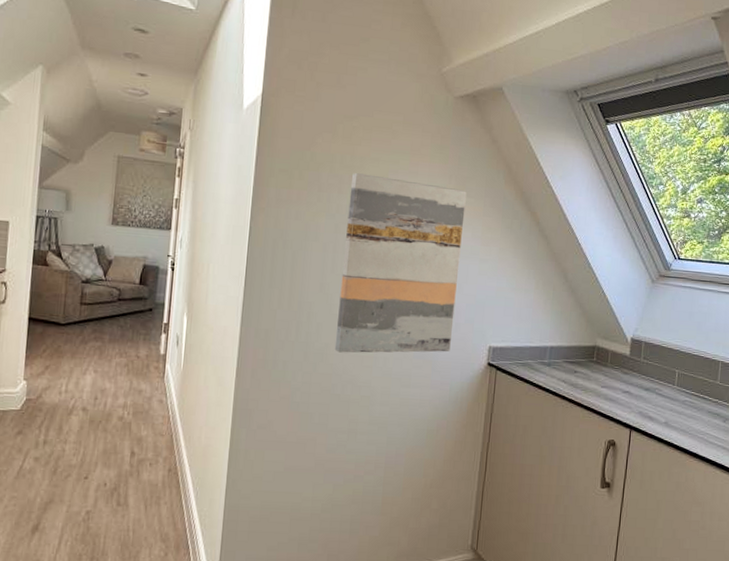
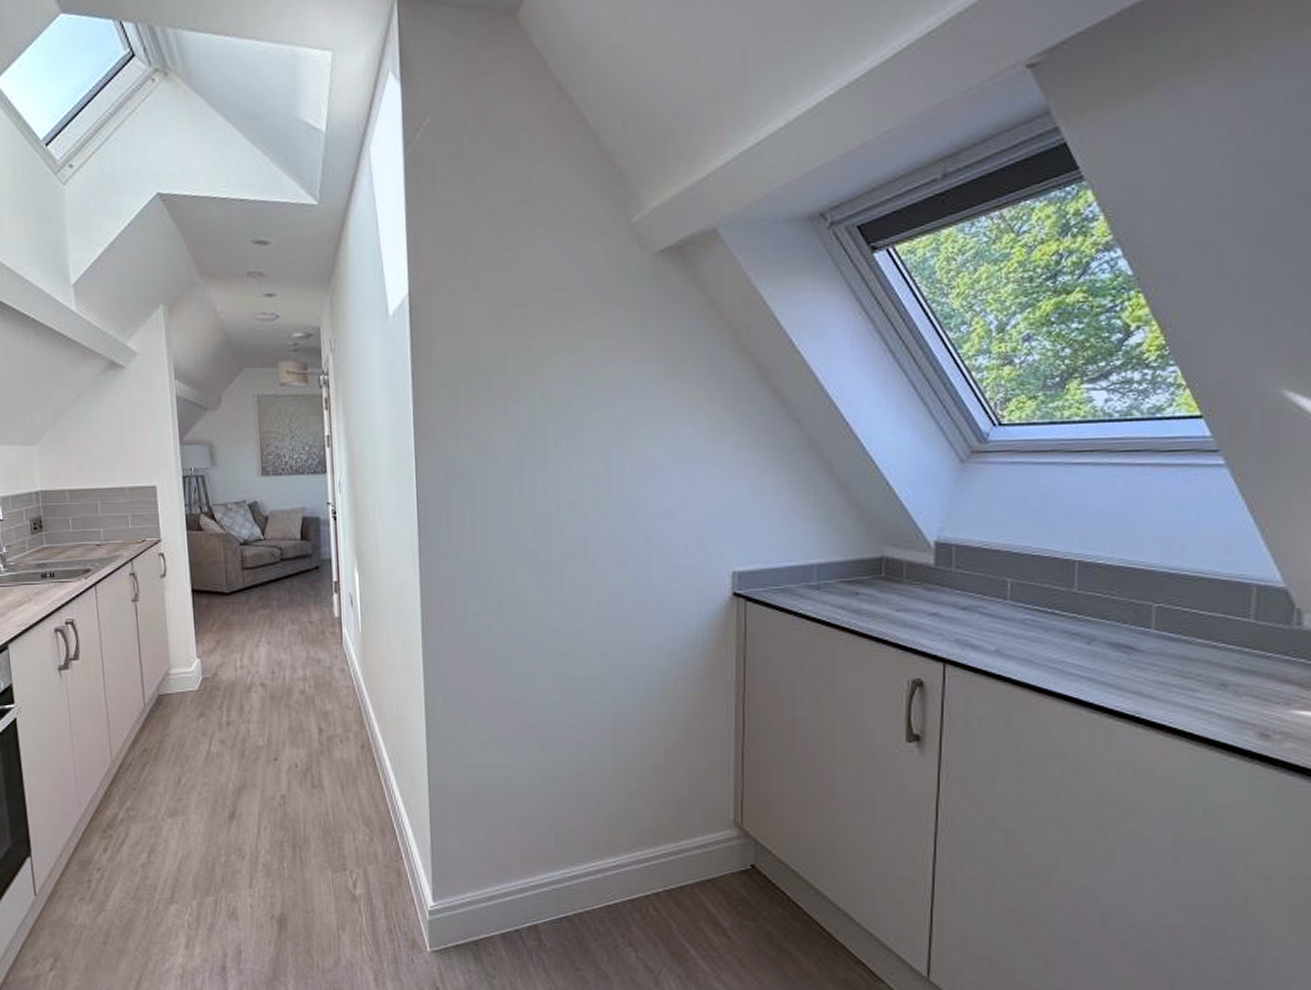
wall art: present [334,173,467,353] -> none [530,372,682,597]

